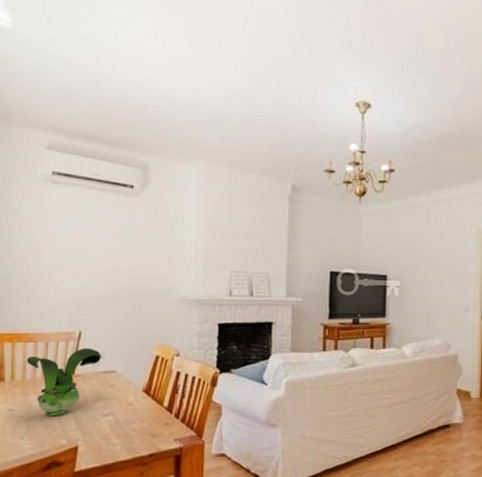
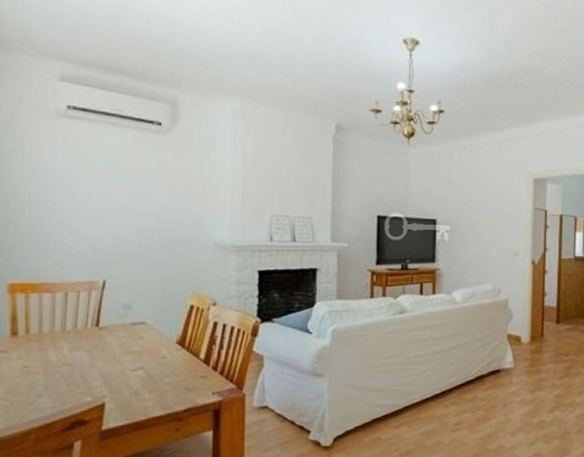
toy figurine: present [26,347,101,417] -> none [43,298,129,373]

